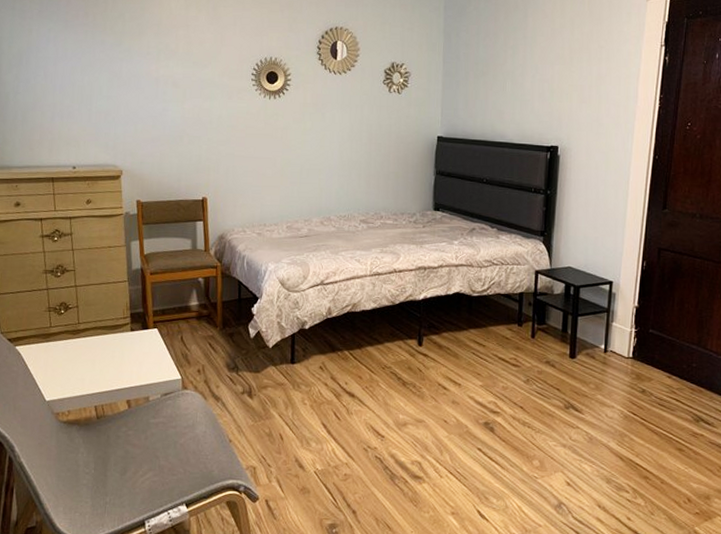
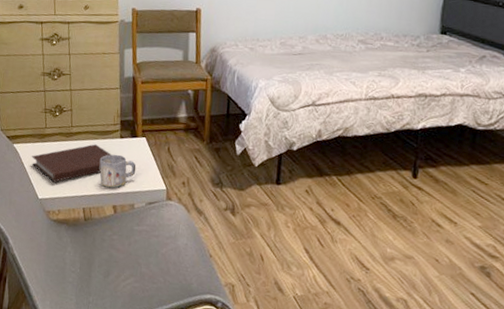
notebook: none [36,339,123,382] -> present [31,144,112,182]
mug: none [110,348,149,383] -> present [99,154,136,188]

